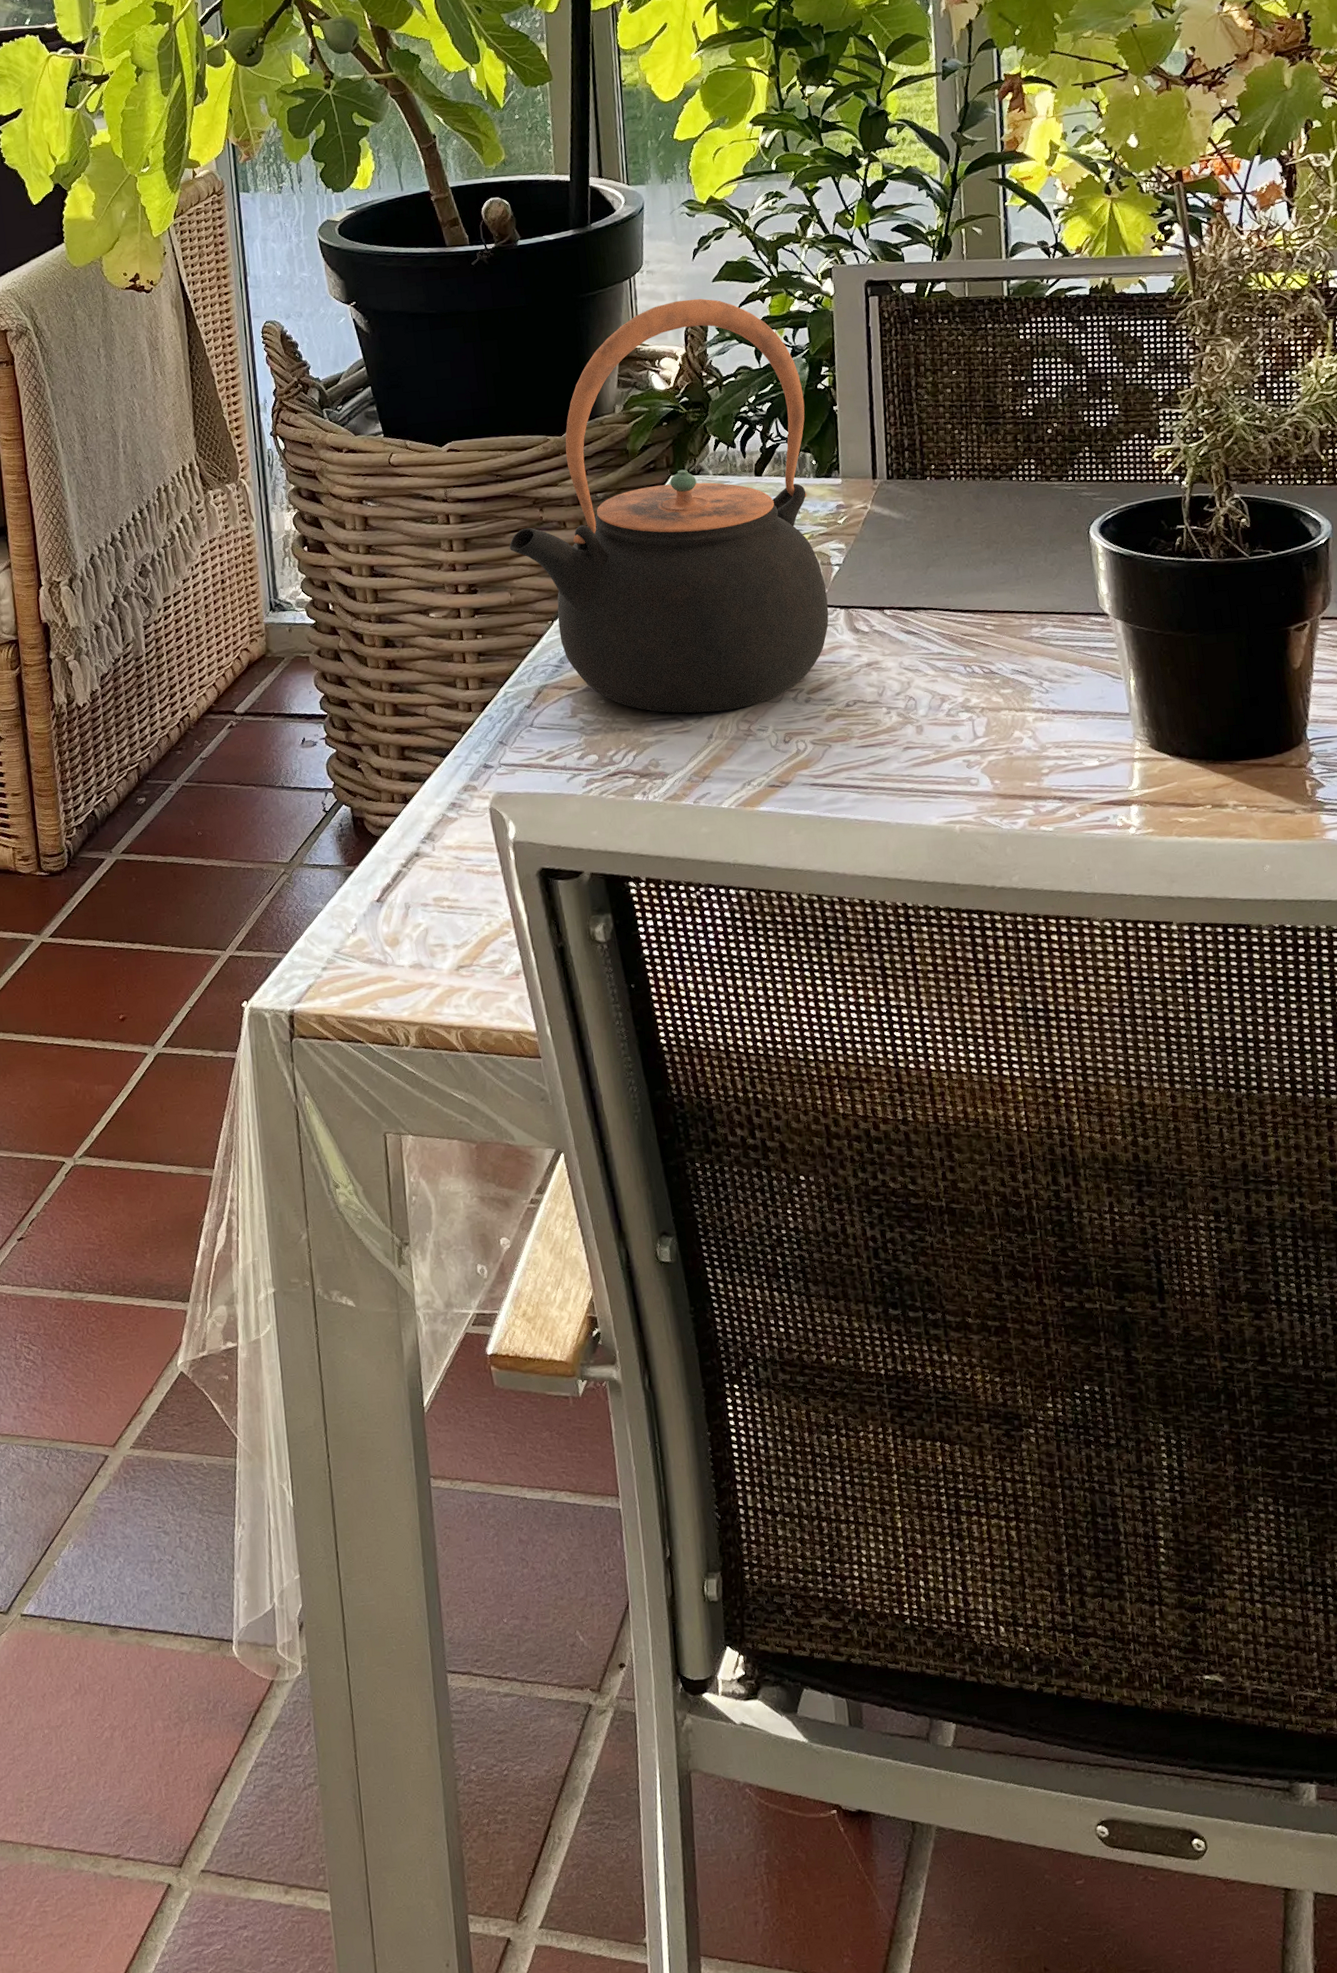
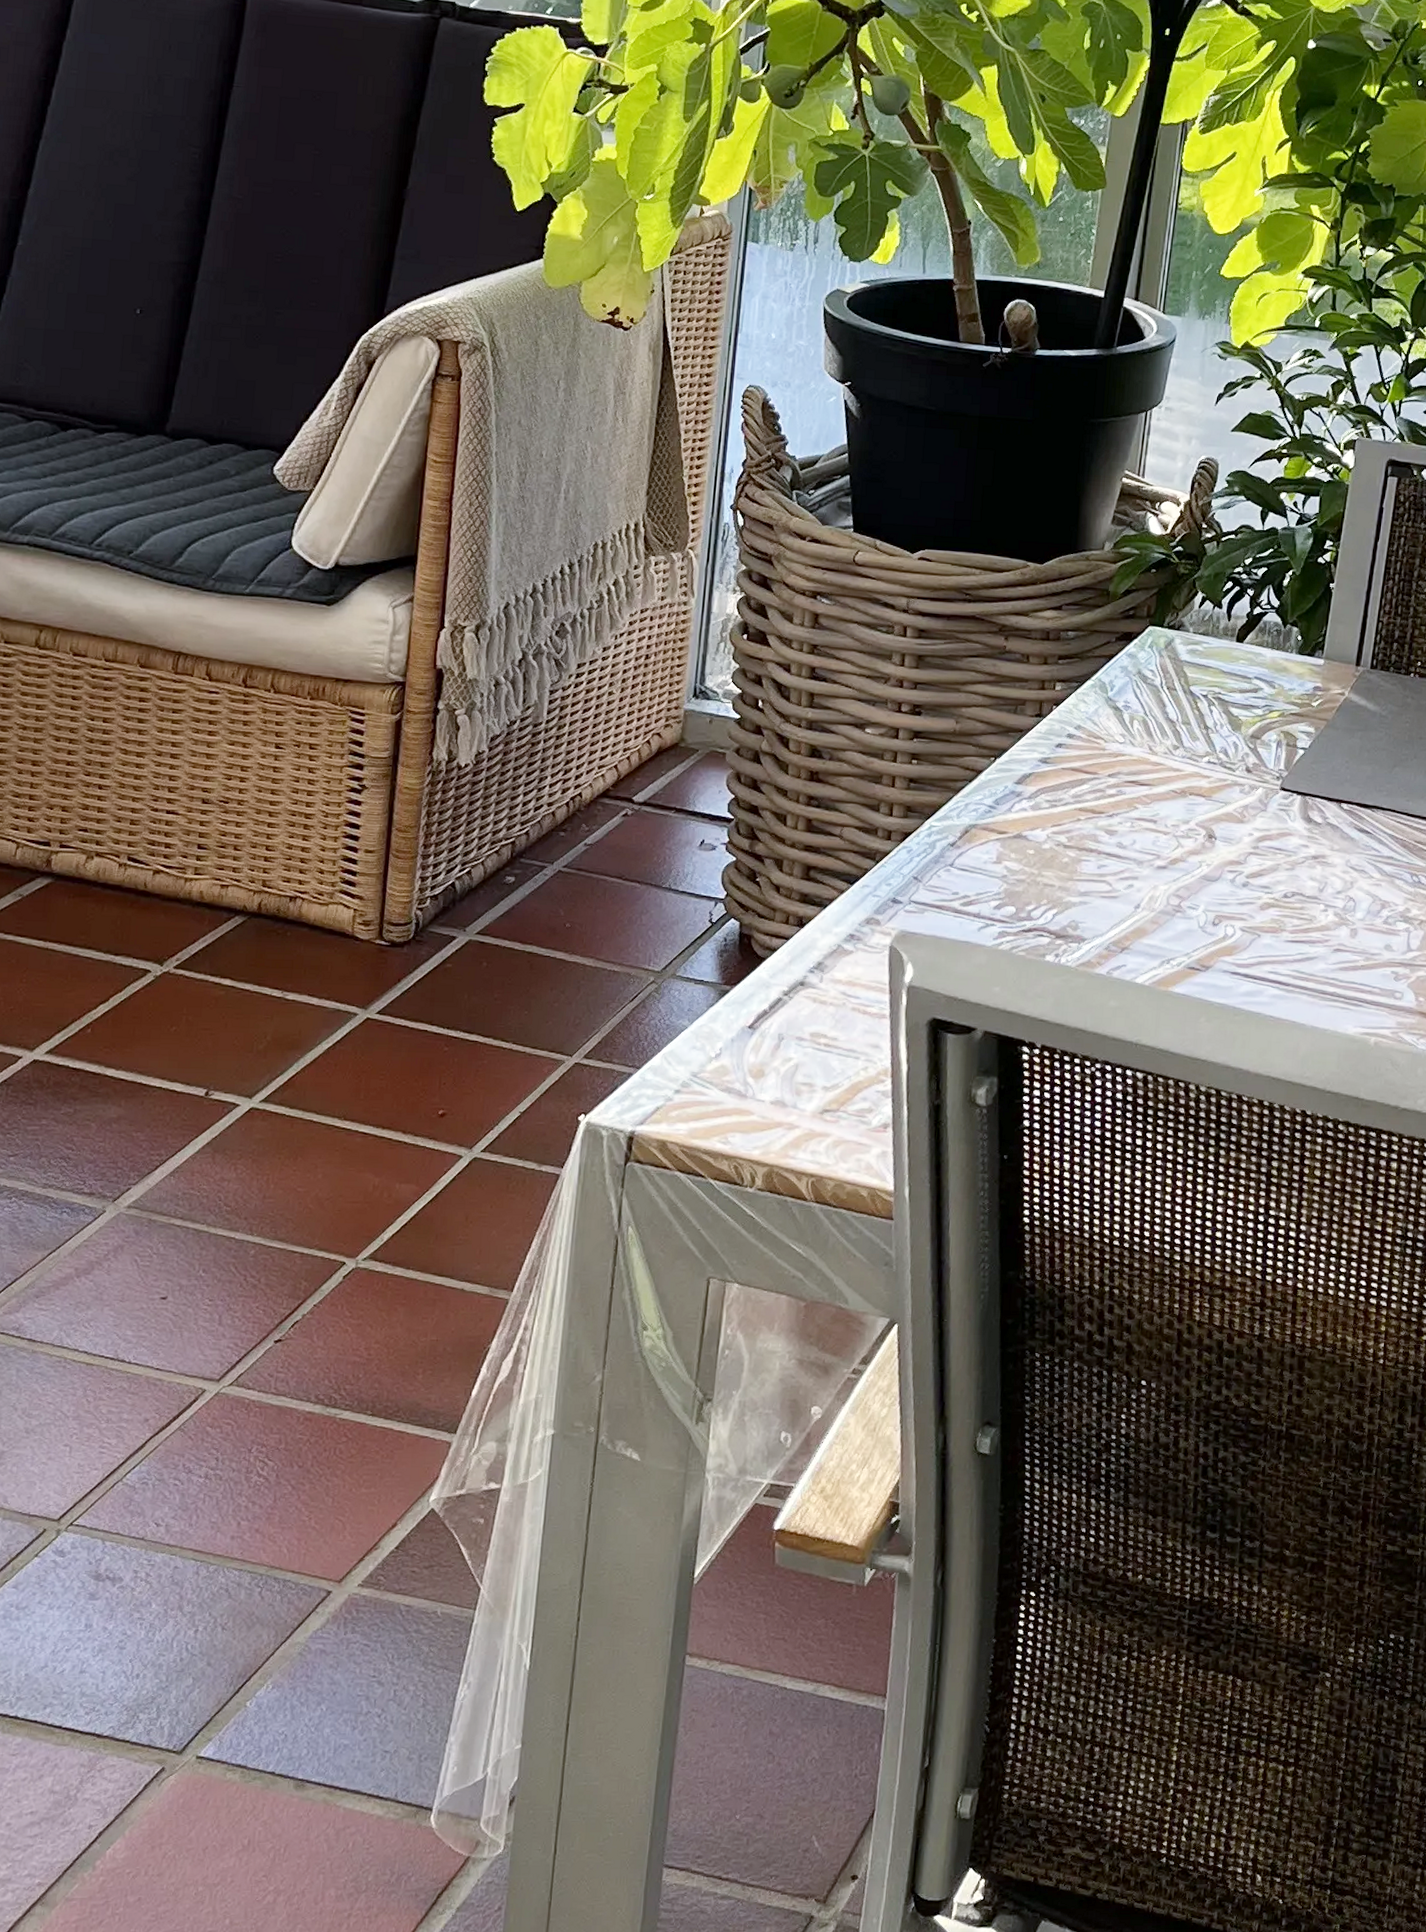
teapot: present [509,298,829,713] -> none [965,444,1303,882]

